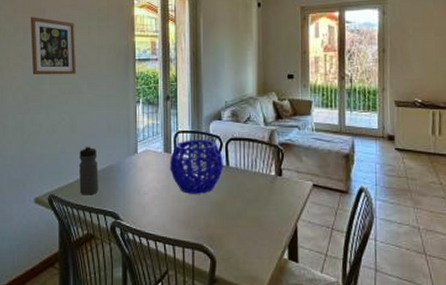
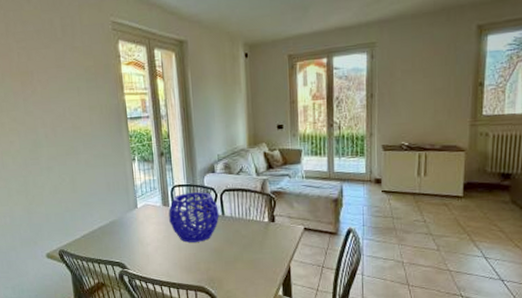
picture frame: present [31,17,77,75] -> none [19,80,72,139]
water bottle: present [79,145,99,196] -> none [83,203,105,249]

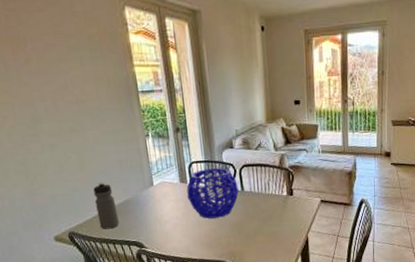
water bottle: none [83,203,105,249] -> present [93,182,119,230]

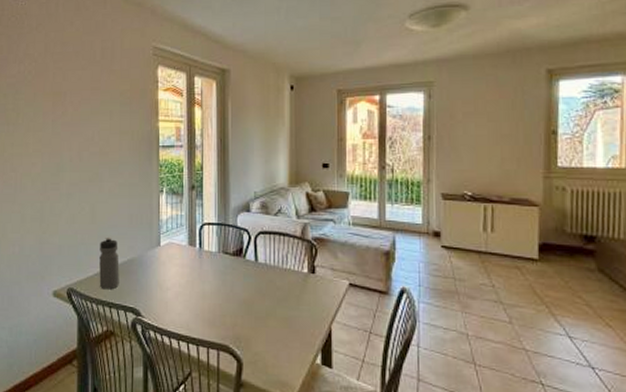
decorative bowl: present [186,168,239,219] -> none [195,232,251,291]

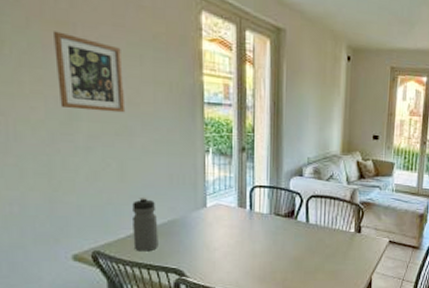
picture frame: none [50,100,98,162] -> present [54,31,126,113]

